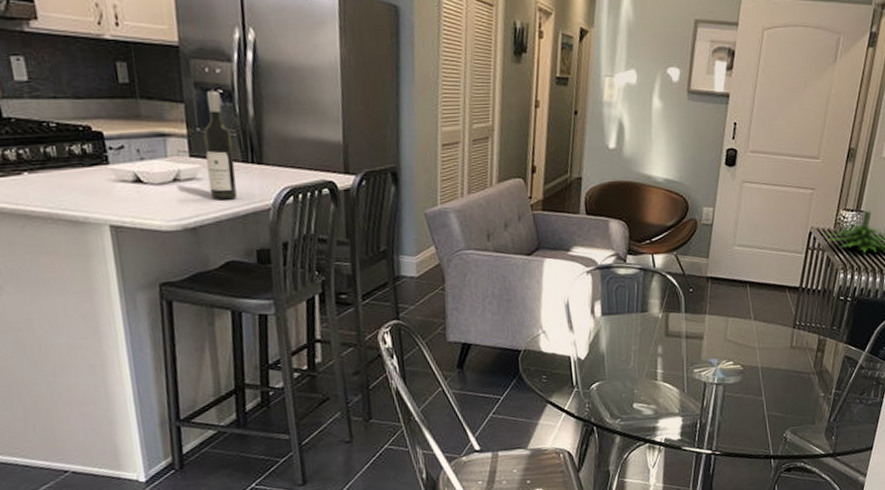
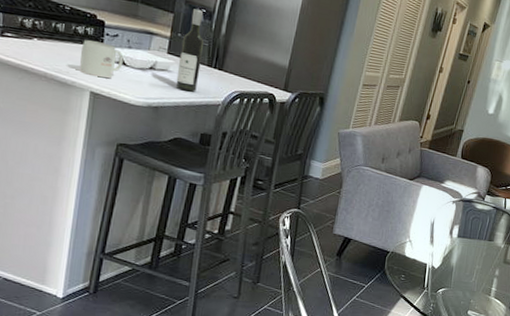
mug: none [83,160,140,206] -> present [79,40,124,79]

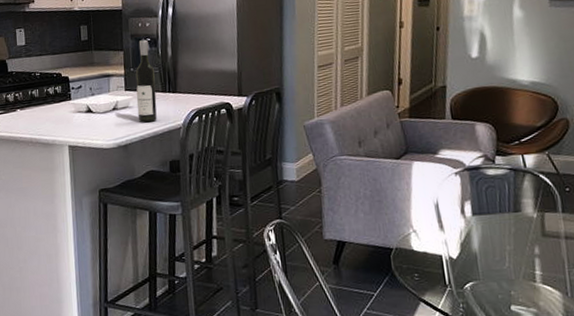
mug: present [79,40,124,79] -> none [54,96,90,132]

